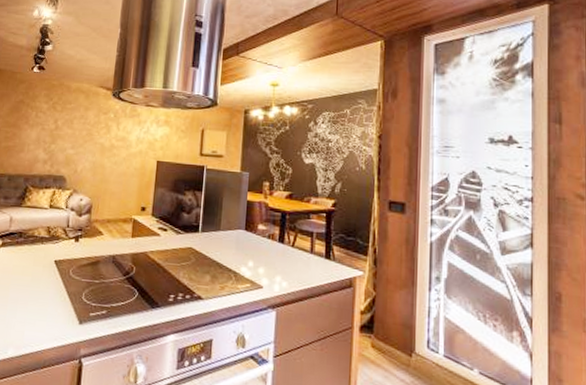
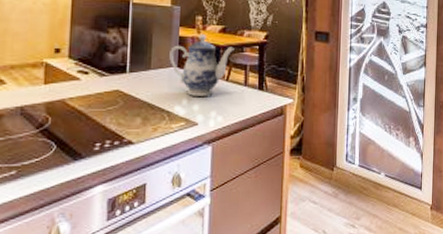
teapot: none [237,199,301,261] -> present [169,34,234,96]

